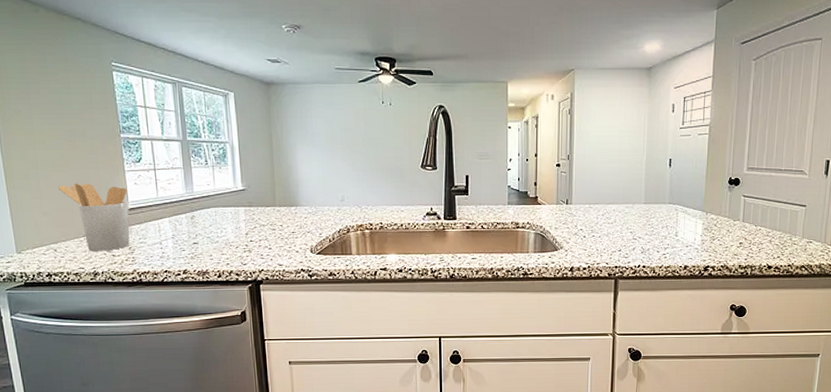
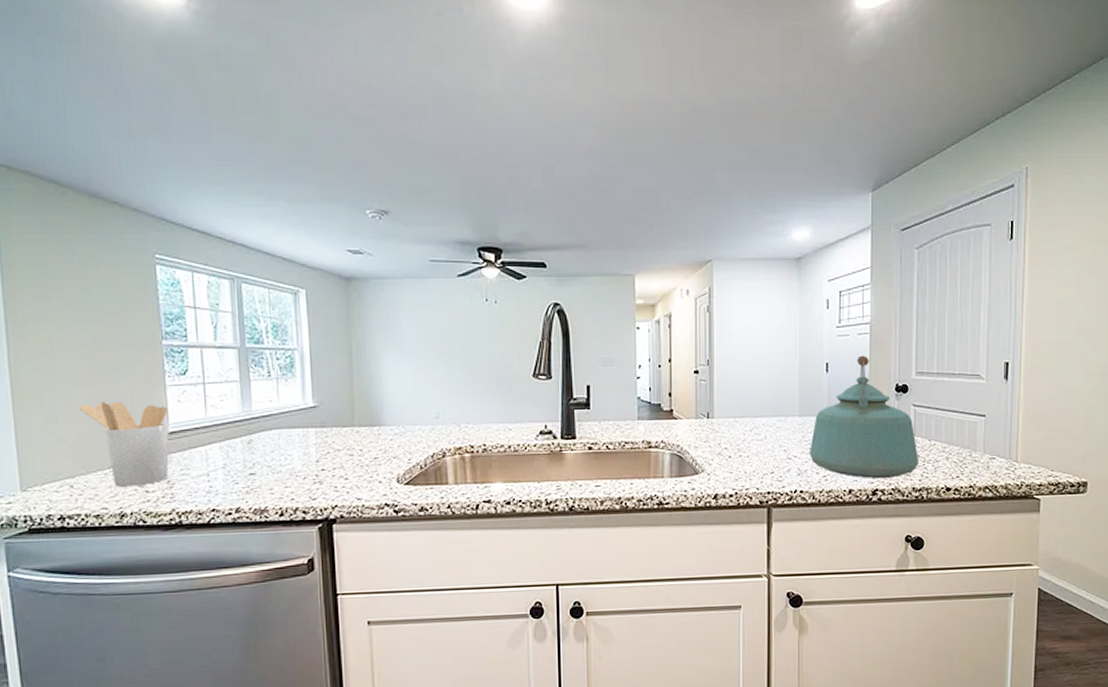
kettle: none [652,153,746,257] -> present [810,355,920,478]

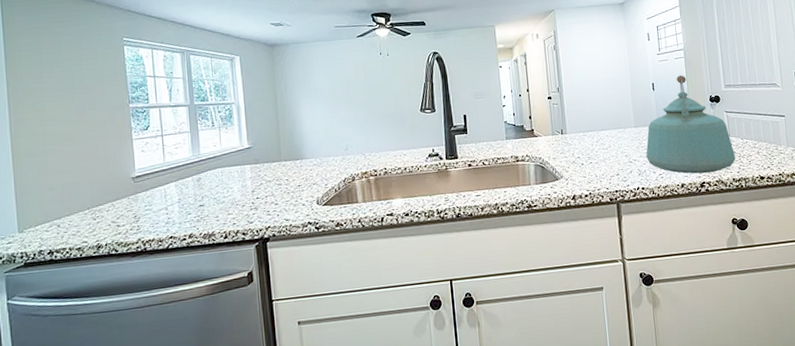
utensil holder: present [80,401,169,487] -> none [65,154,136,224]

